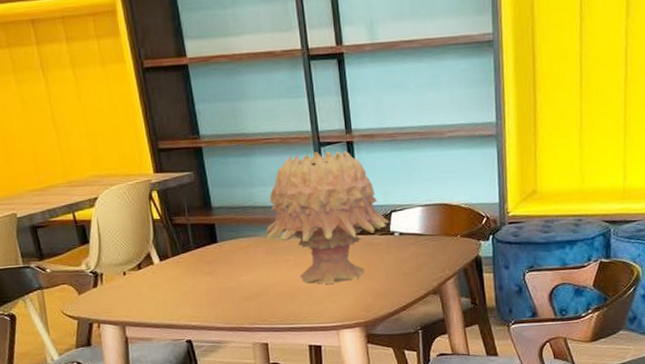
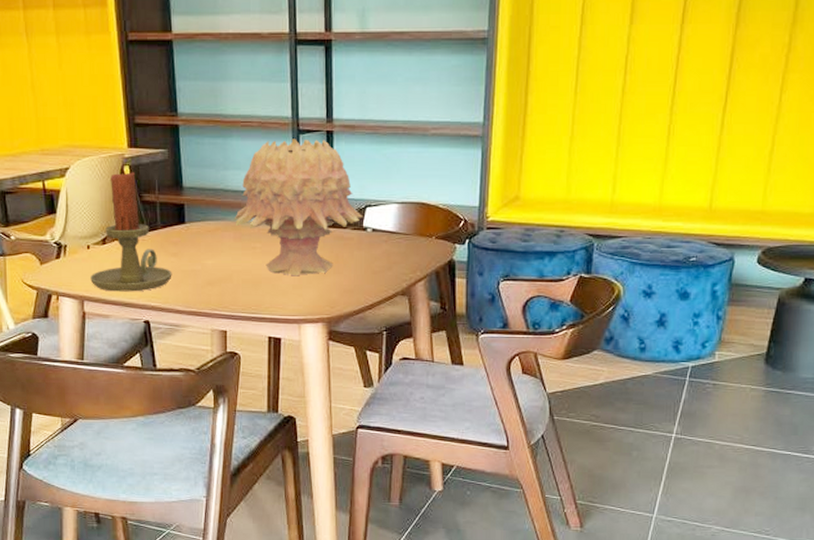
candle holder: none [129,196,210,315] -> present [90,172,172,292]

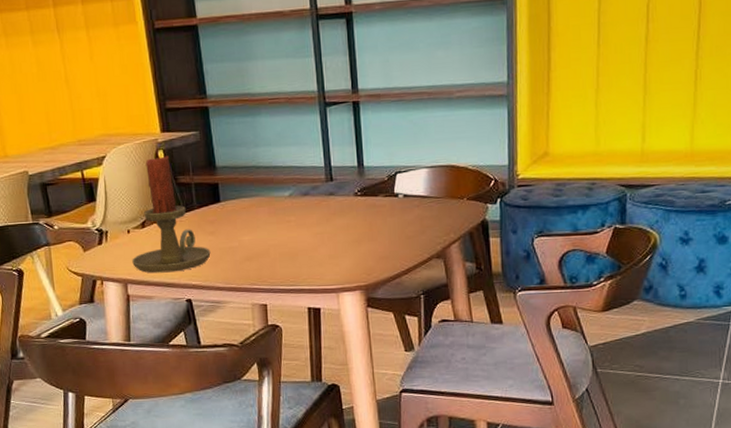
decorative vase: present [234,139,363,277] -> none [267,110,394,247]

